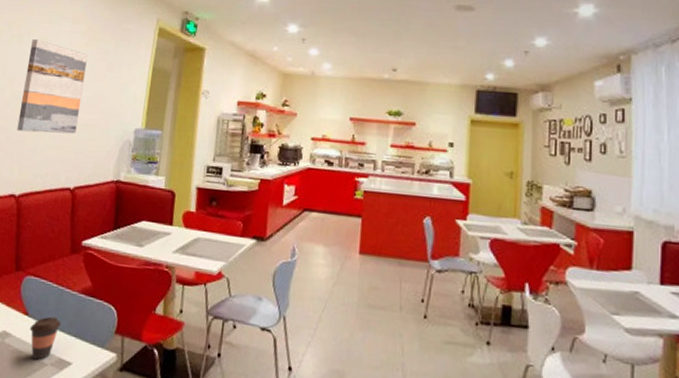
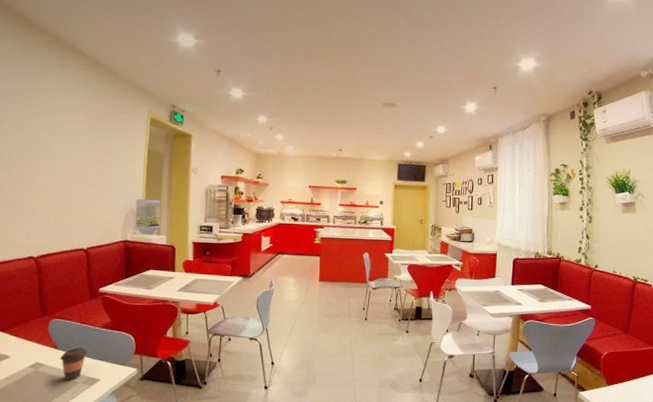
wall art: present [17,39,88,134] -> none [28,127,88,206]

